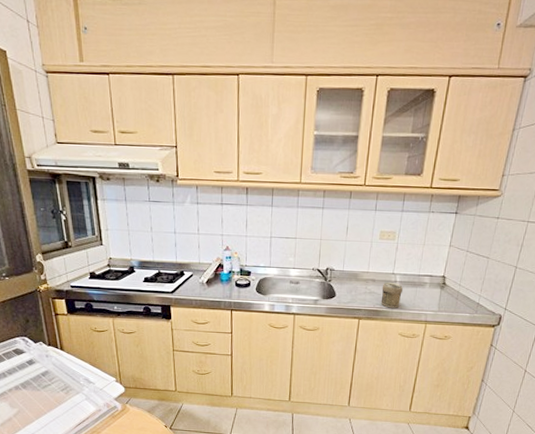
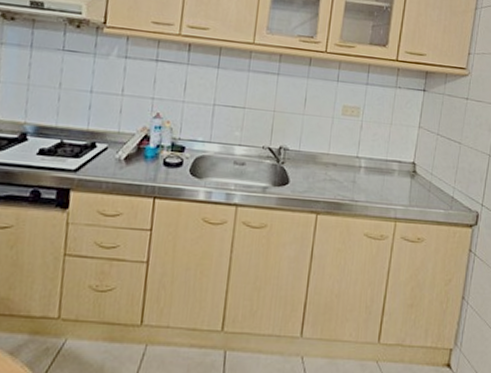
jar: present [381,282,403,308] -> none [343,167,368,201]

